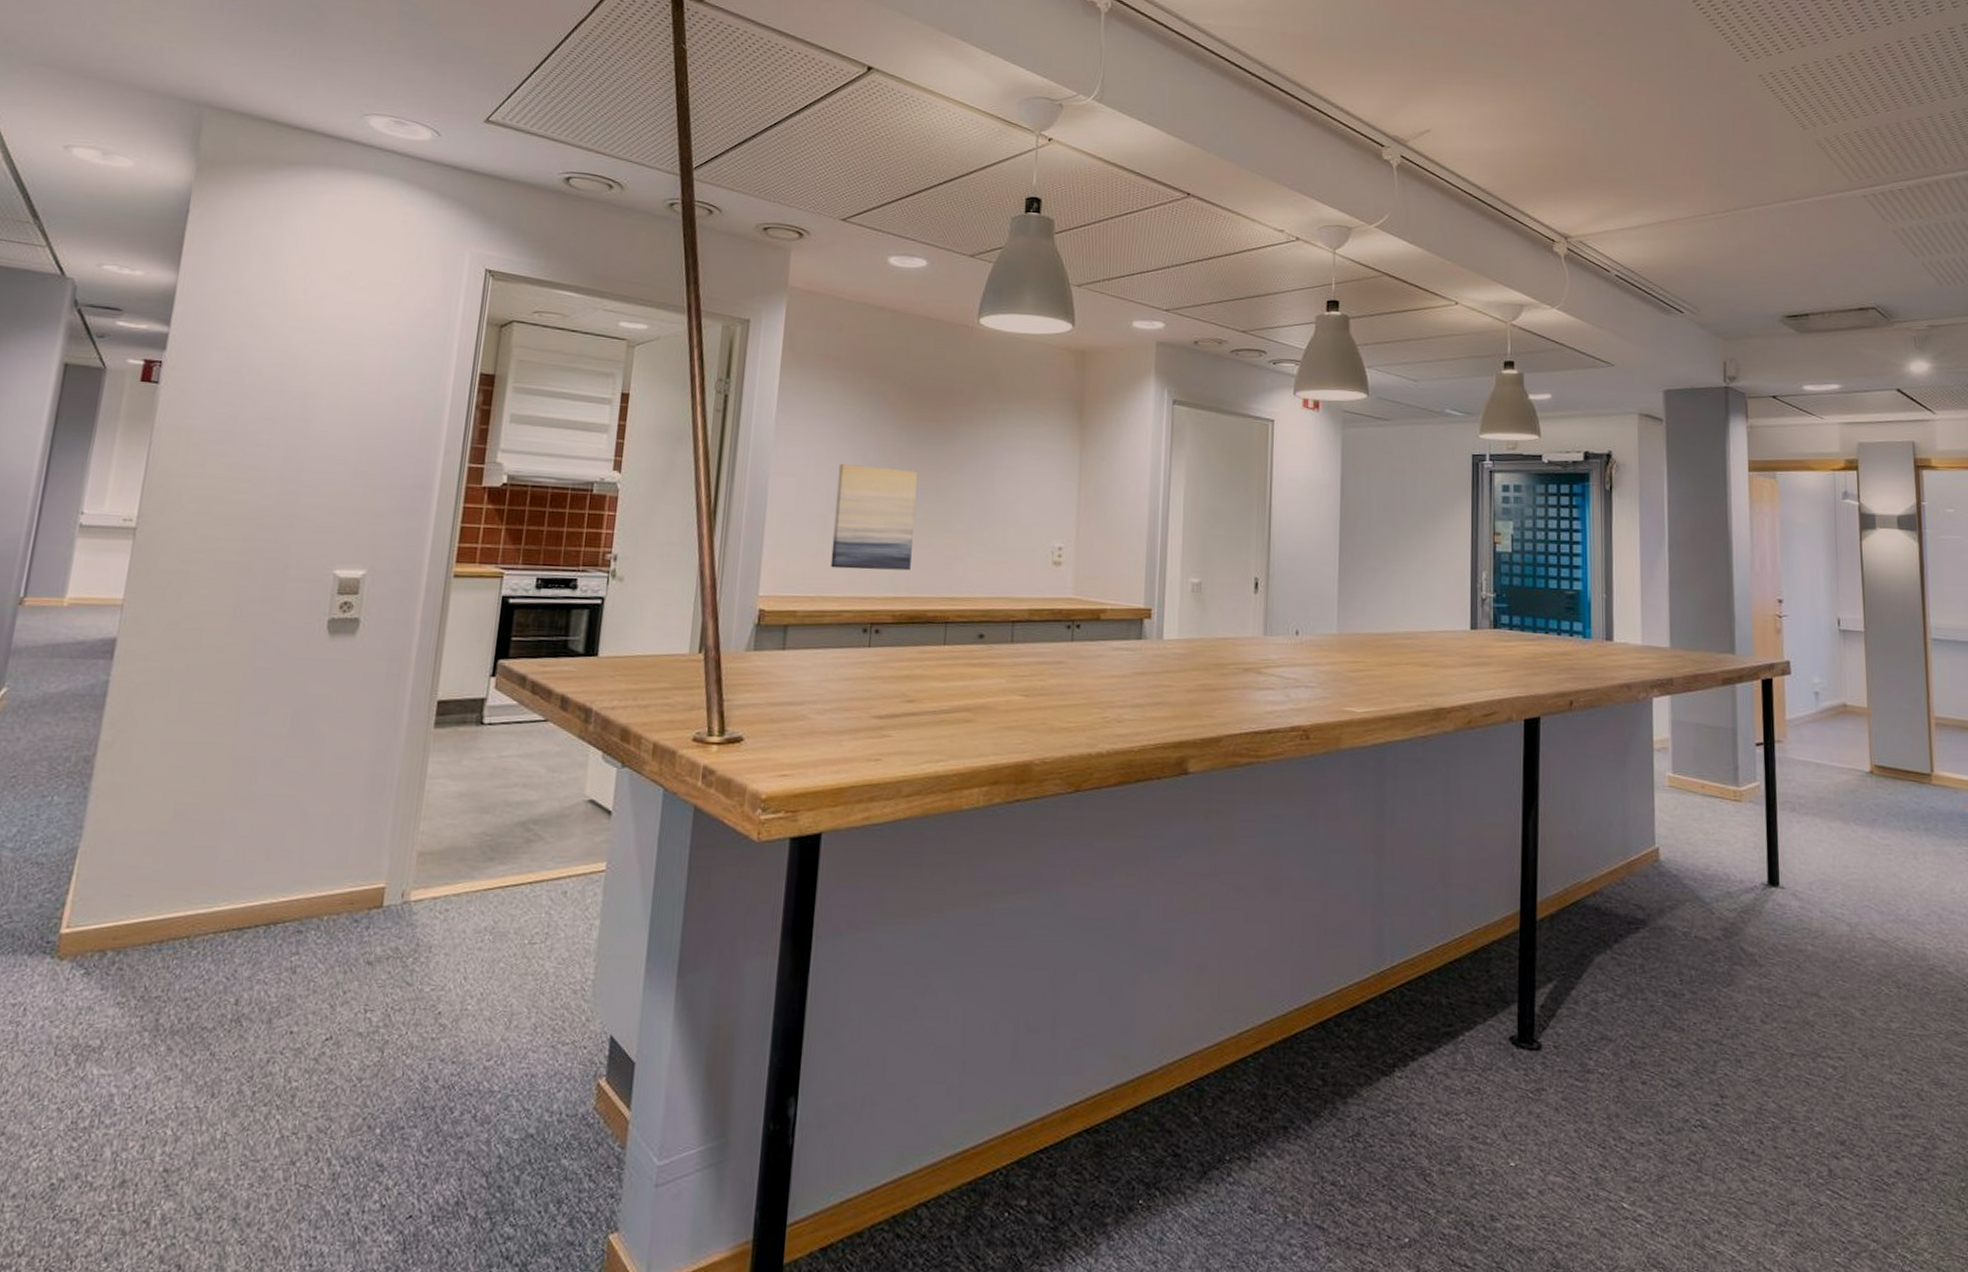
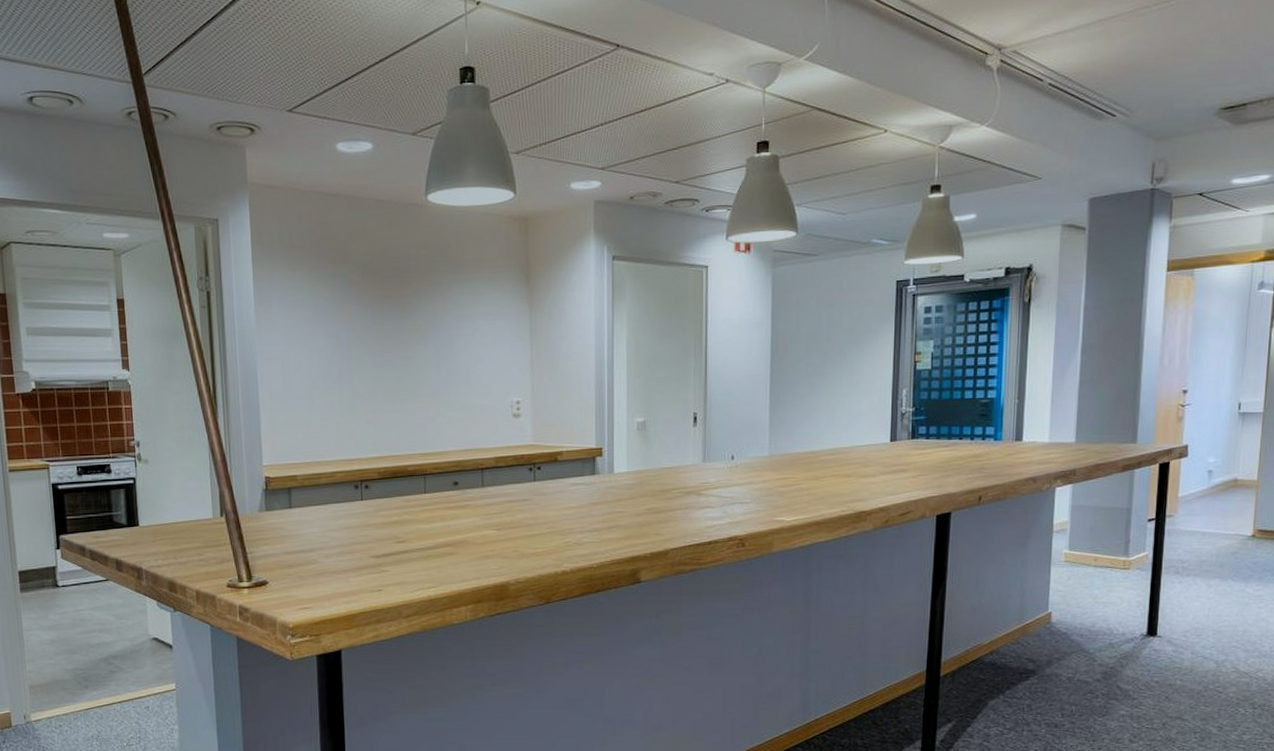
wall art: present [830,464,918,571] -> none [316,344,389,437]

